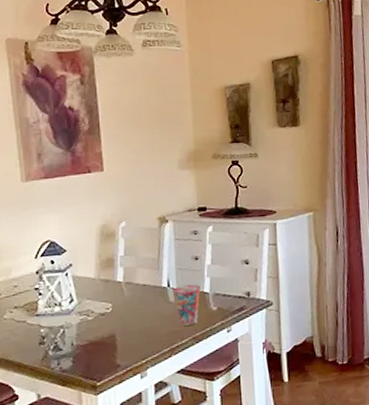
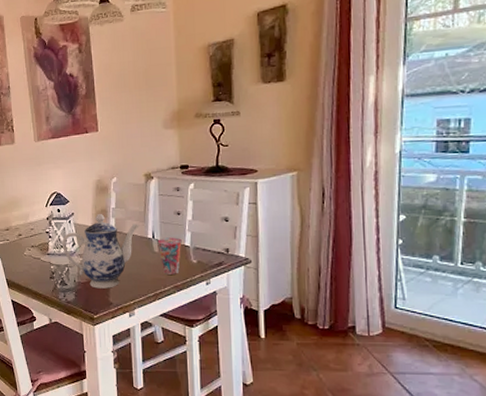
teapot: none [57,263,153,351] -> present [62,214,140,289]

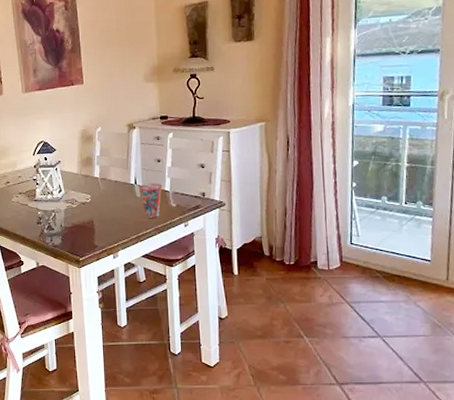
teapot: present [62,214,140,289] -> none [49,162,123,232]

